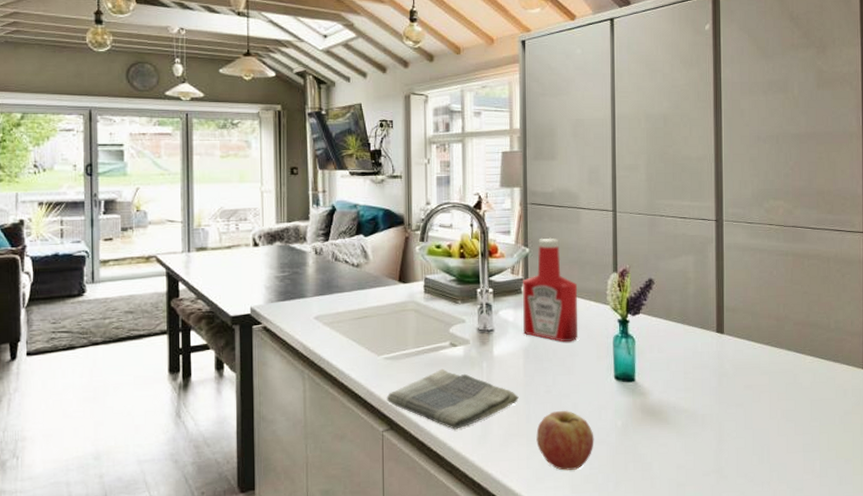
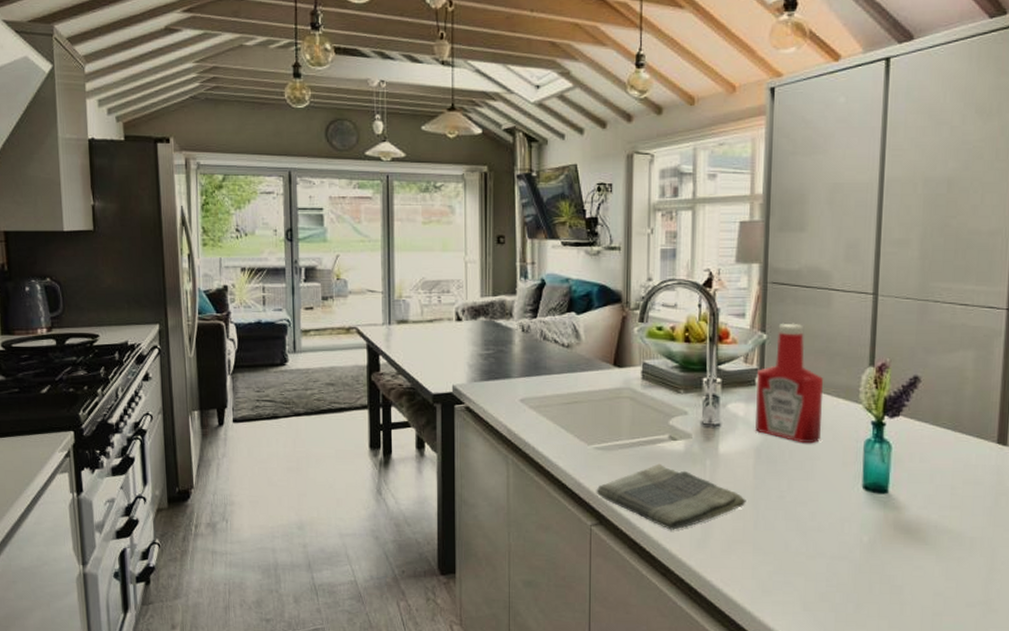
fruit: present [536,410,594,471] -> none [764,519,834,586]

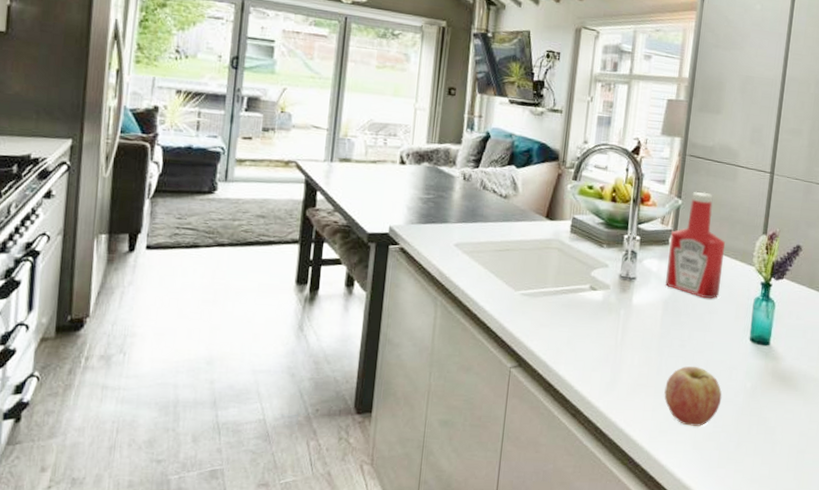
dish towel: present [596,463,746,530] -> none [518,311,653,374]
fruit: none [764,519,834,586] -> present [664,366,722,426]

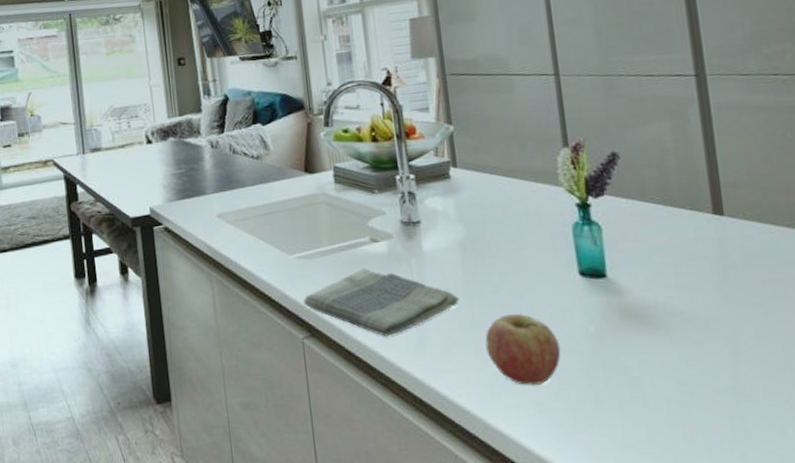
dish towel: none [518,311,653,374] -> present [303,267,459,337]
ketchup bottle: present [666,191,725,299] -> none [450,111,526,233]

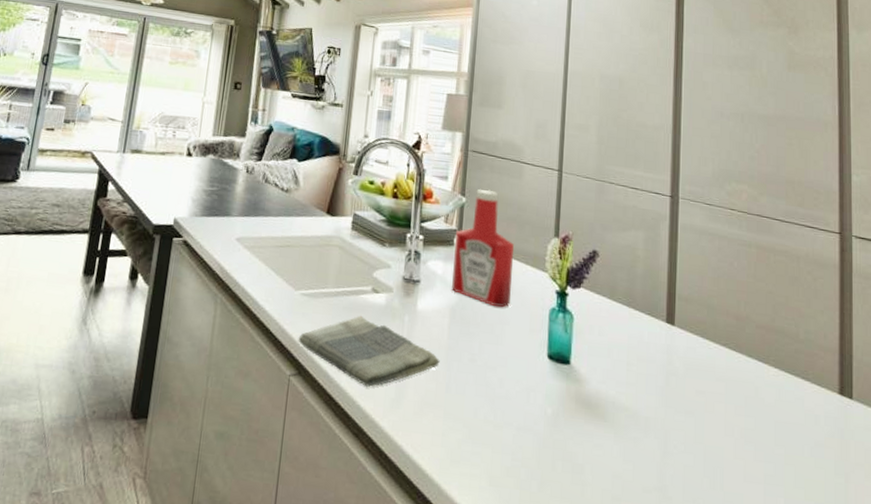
ketchup bottle: none [450,111,526,233] -> present [452,188,514,308]
fruit: present [485,313,561,385] -> none [454,384,520,458]

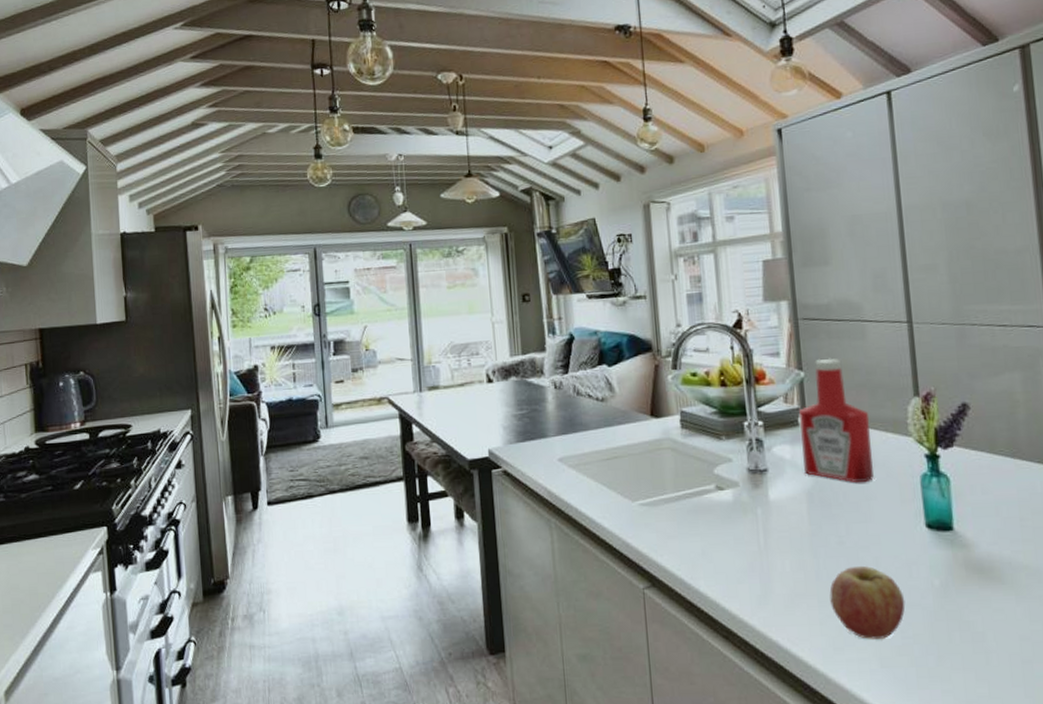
dish towel: present [298,315,440,387] -> none [645,516,805,588]
fruit: none [454,384,520,458] -> present [829,565,905,639]

